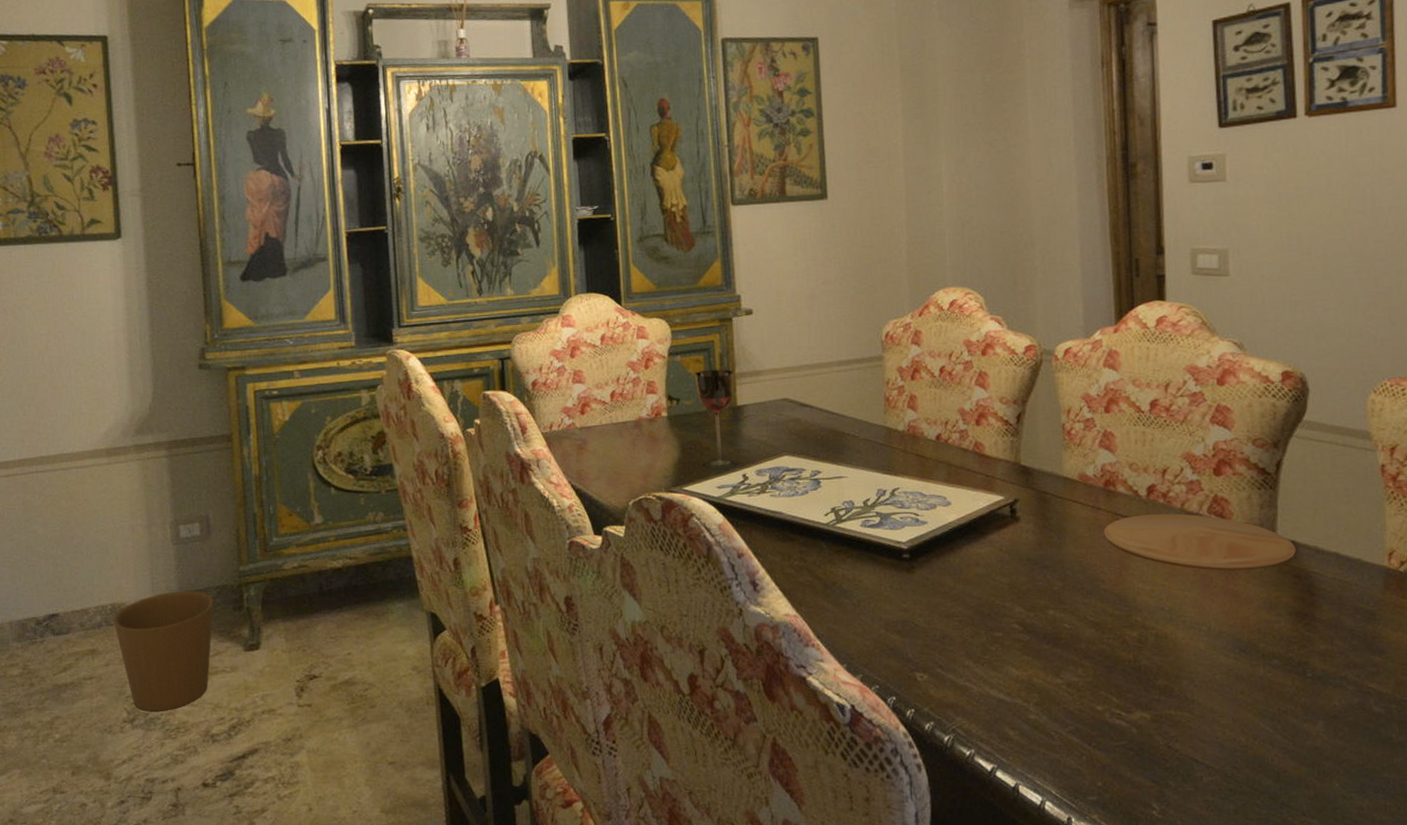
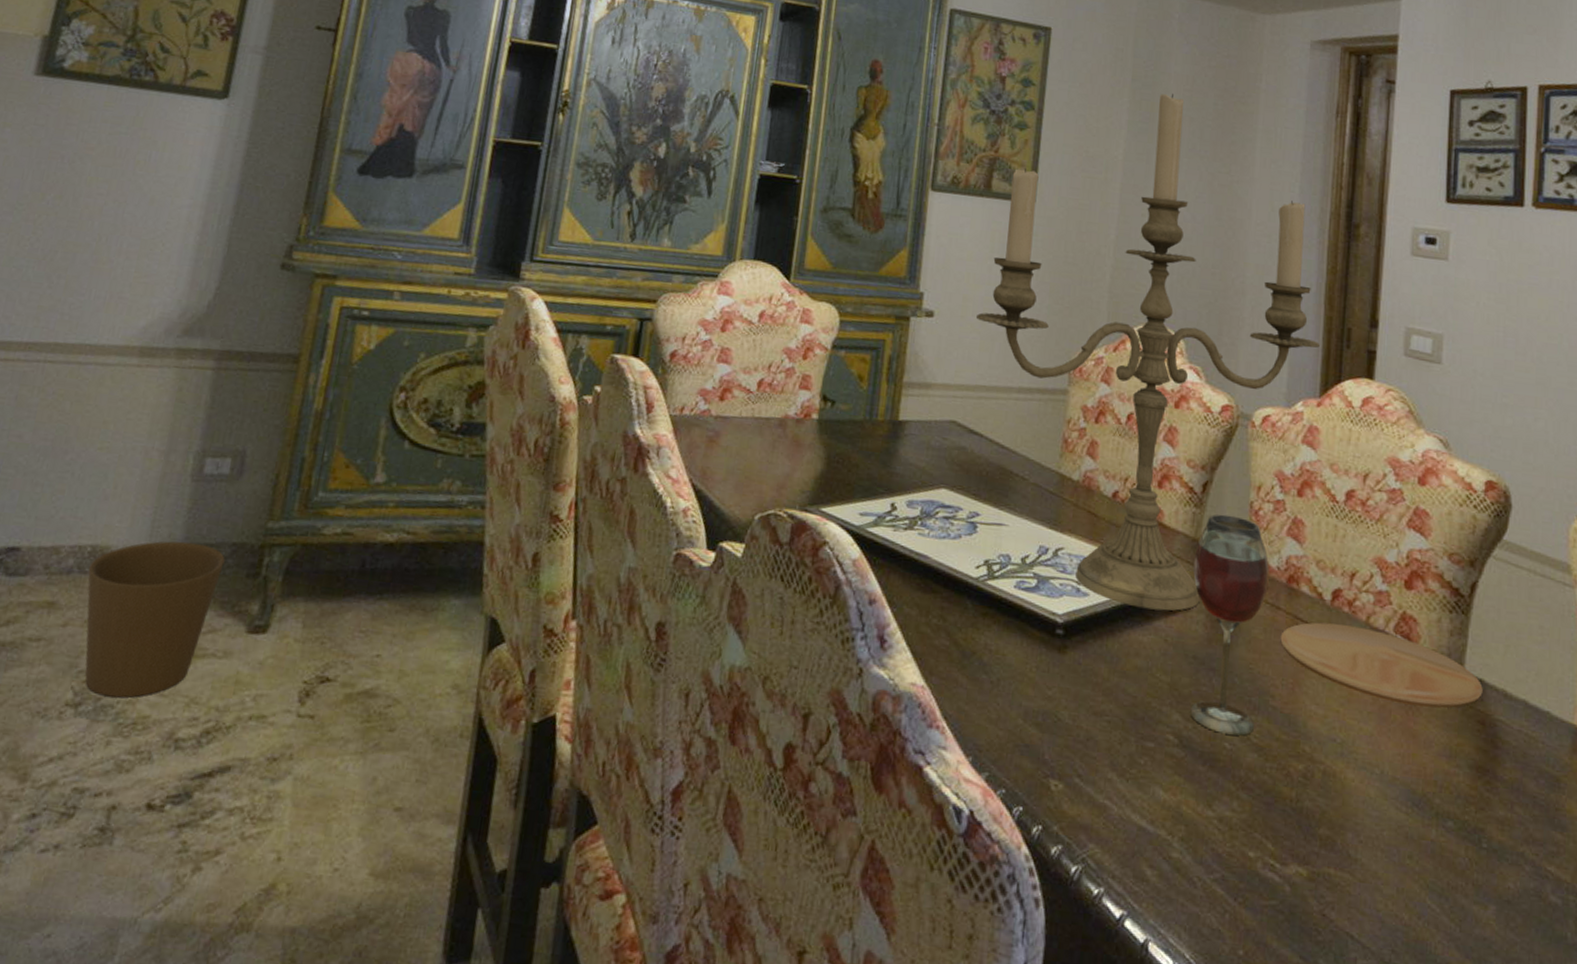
wineglass: present [695,369,739,470] -> none [847,372,901,494]
candelabra: none [790,76,1110,527] -> present [975,94,1320,611]
wineglass: none [1017,438,1089,617] -> present [1190,514,1270,736]

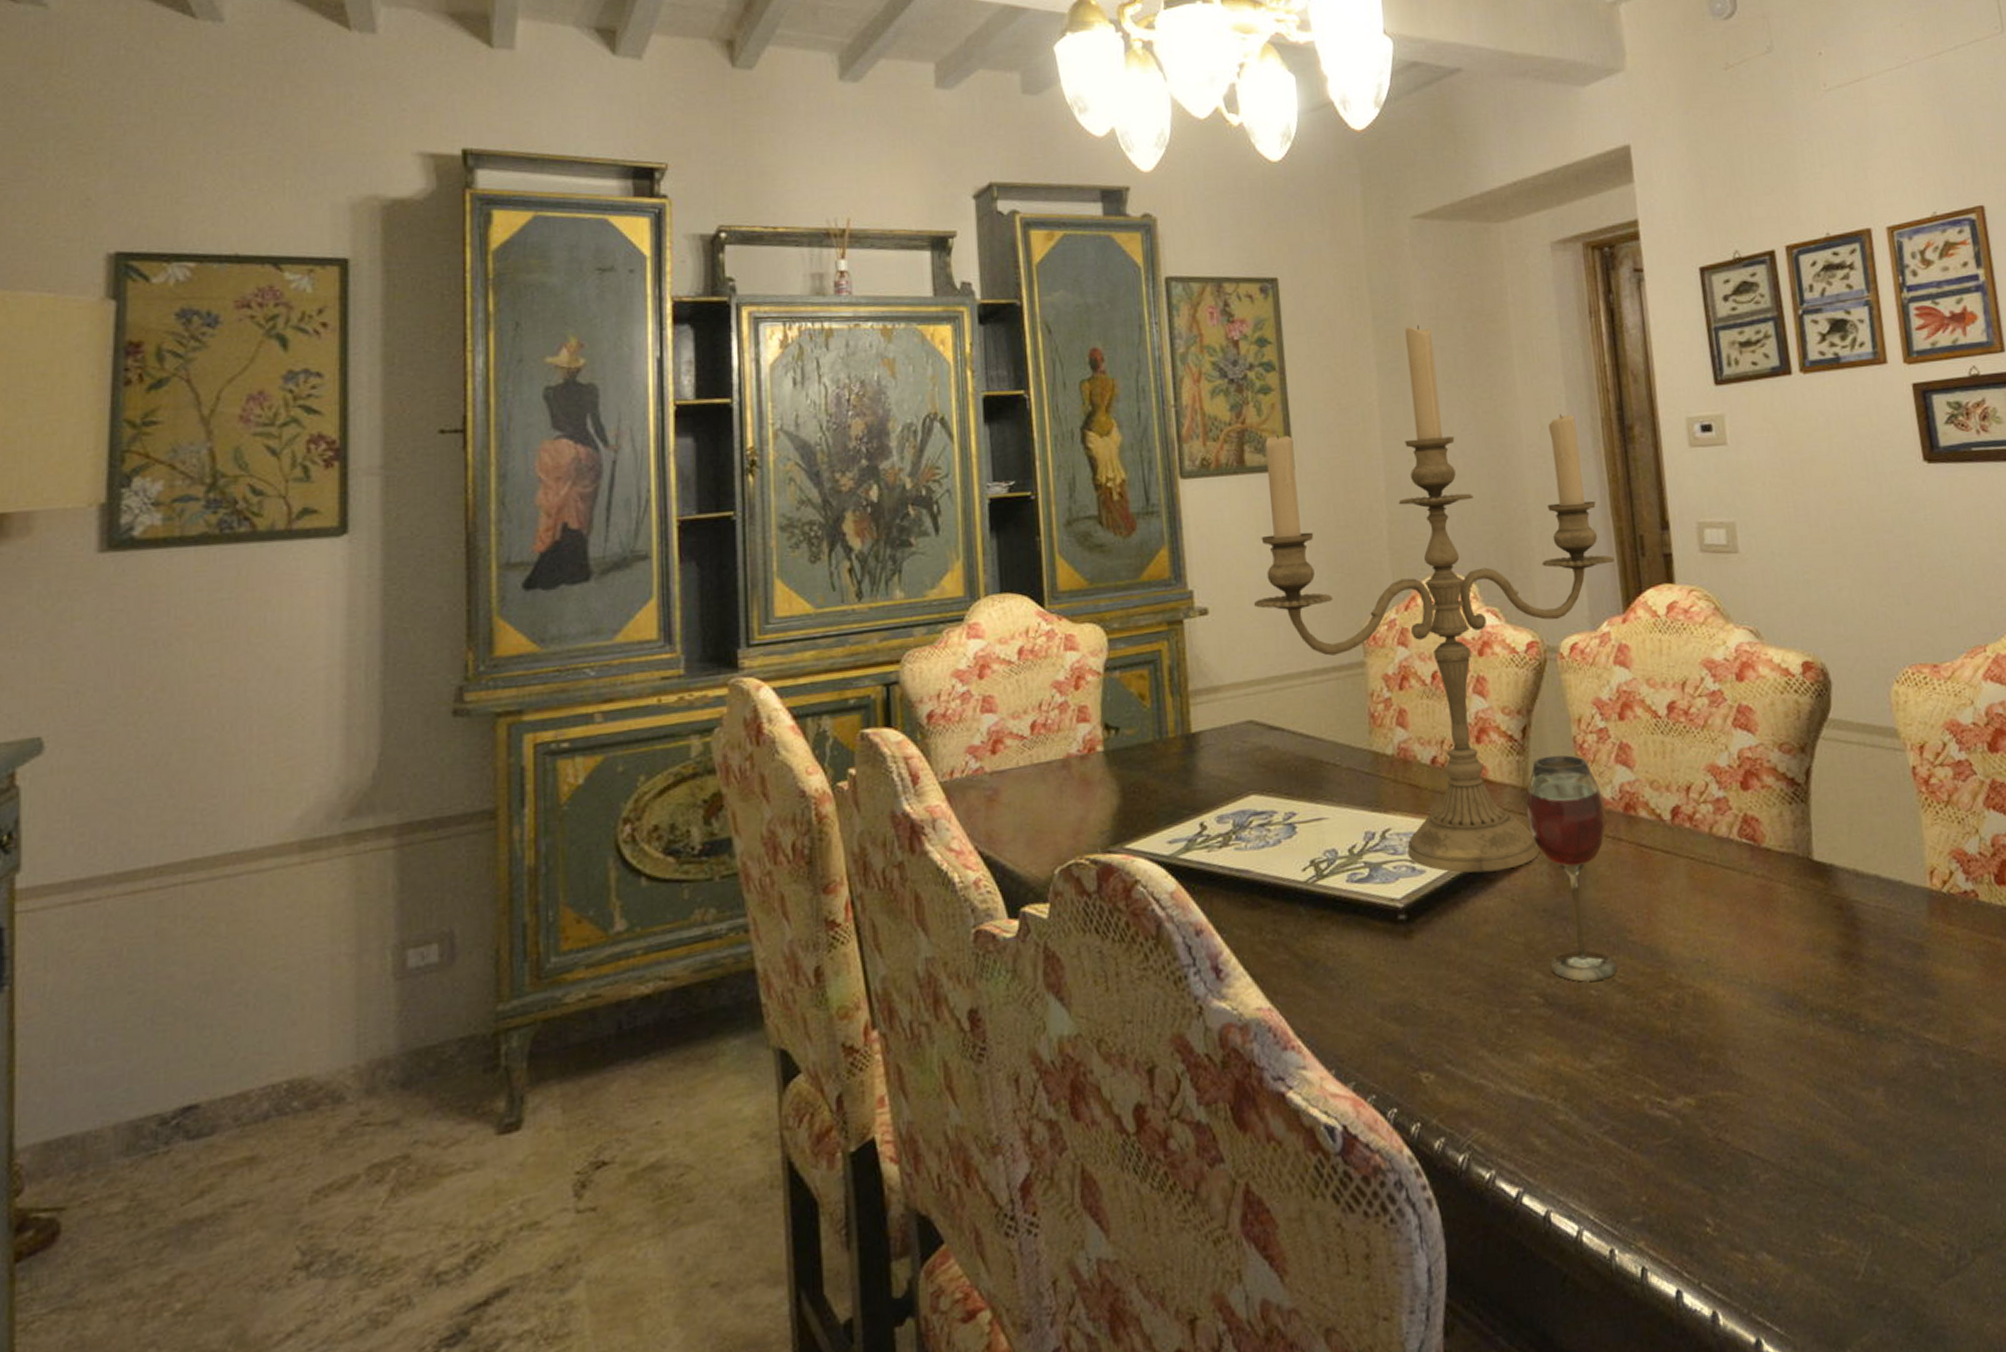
basket: present [85,541,225,698] -> none [288,1048,454,1248]
plate: present [1280,622,1483,709] -> none [1627,839,1835,908]

